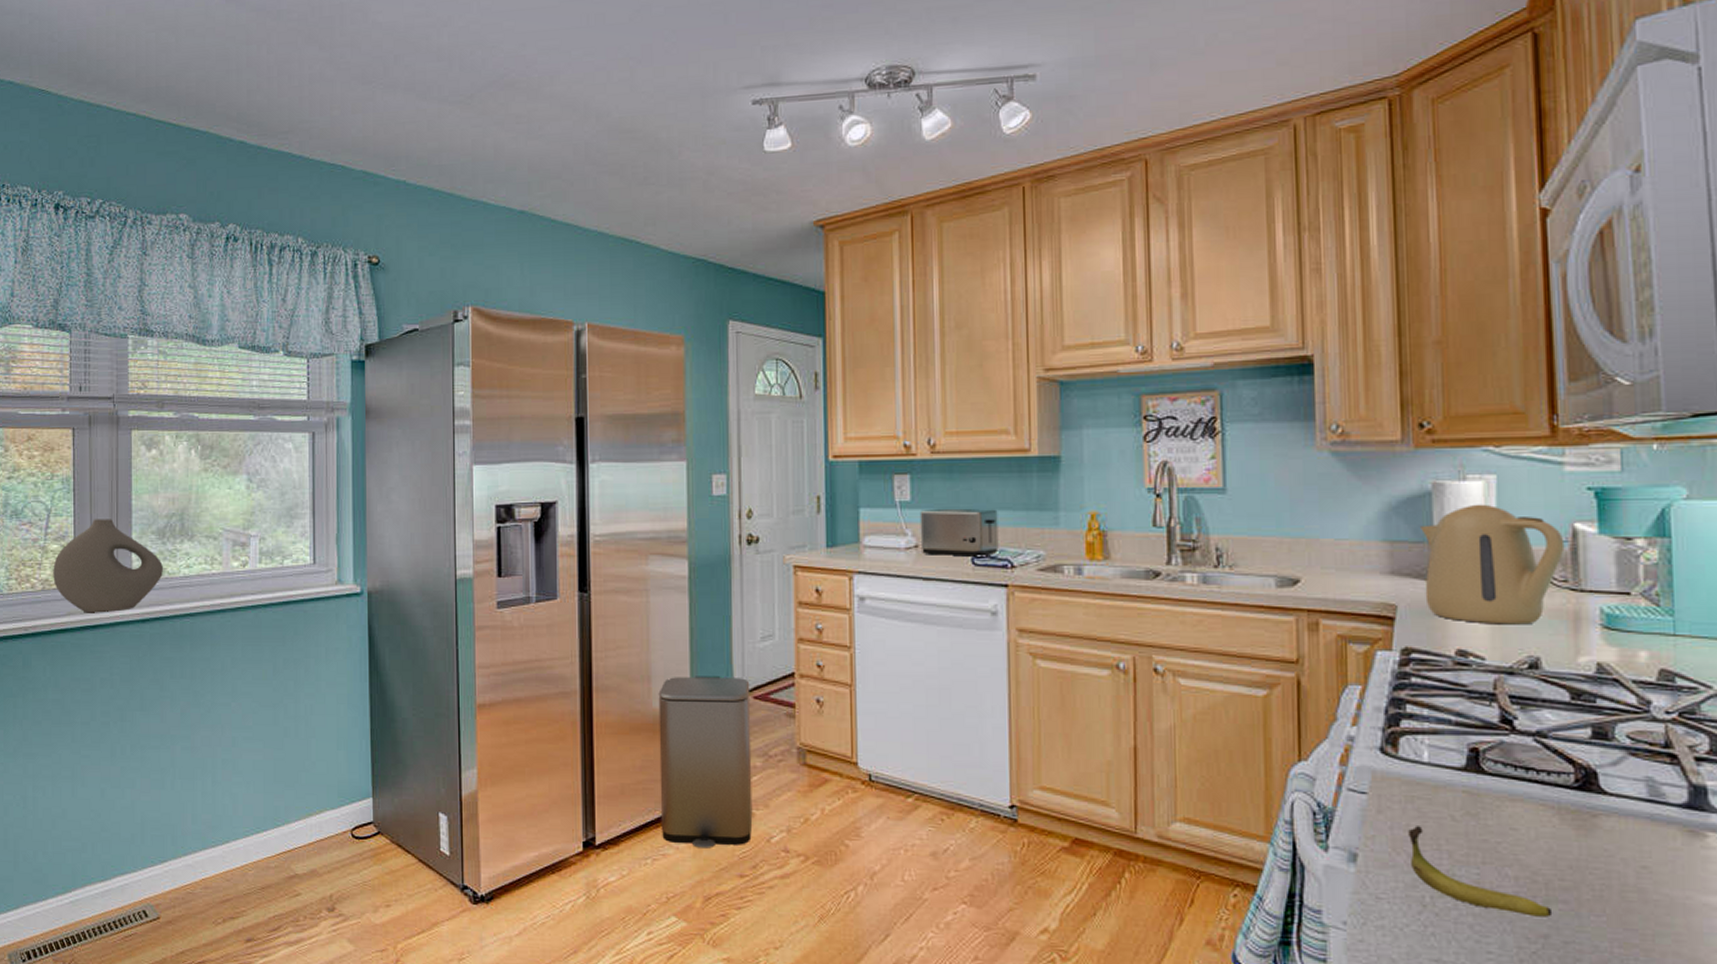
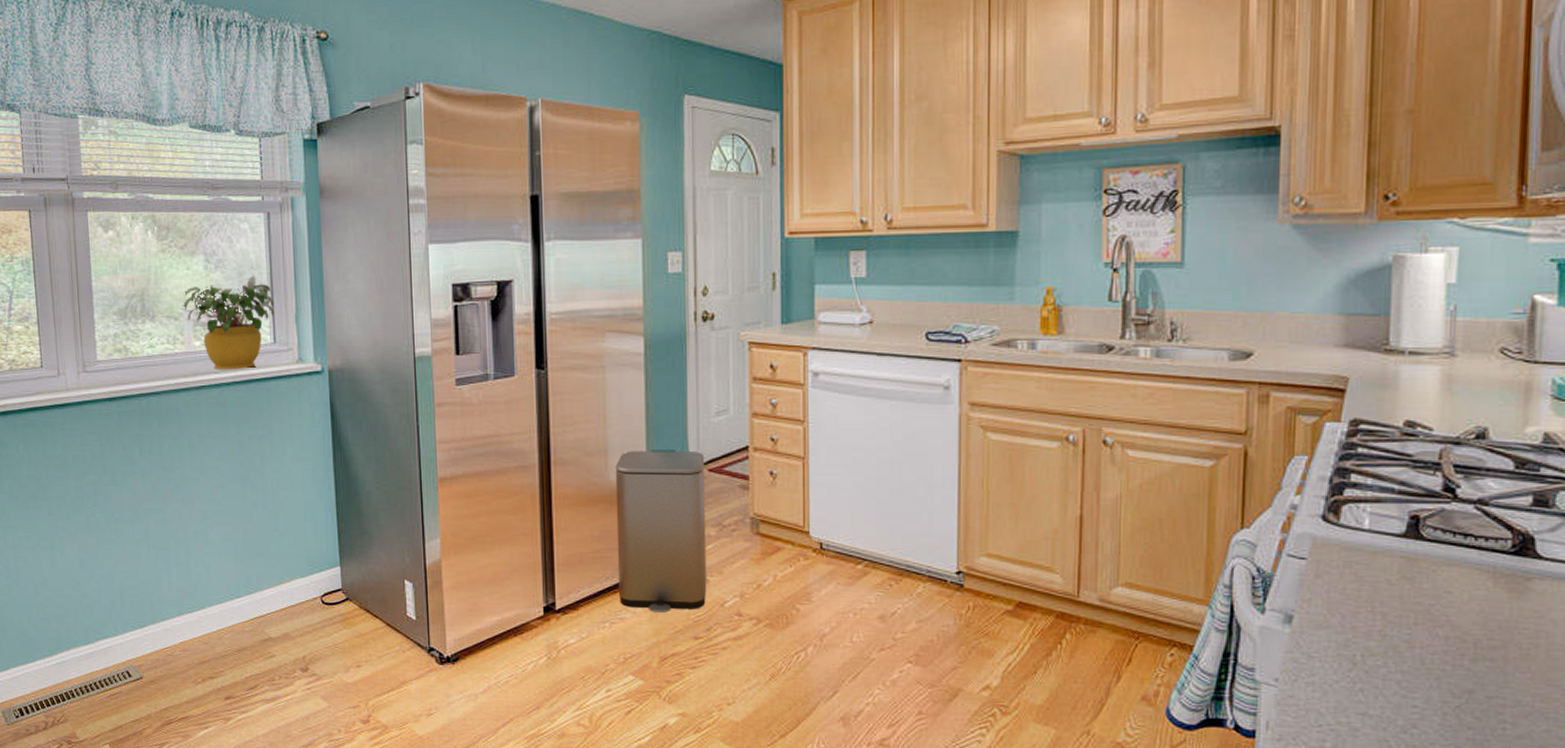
vase: present [53,519,163,613] -> none [19,300,127,392]
potted flower: none [222,496,316,592] -> present [182,276,275,370]
toaster: present [919,508,999,557] -> none [875,284,953,332]
banana: present [1408,826,1553,917] -> none [1344,589,1479,674]
kettle: present [1421,504,1565,625] -> none [1377,276,1523,396]

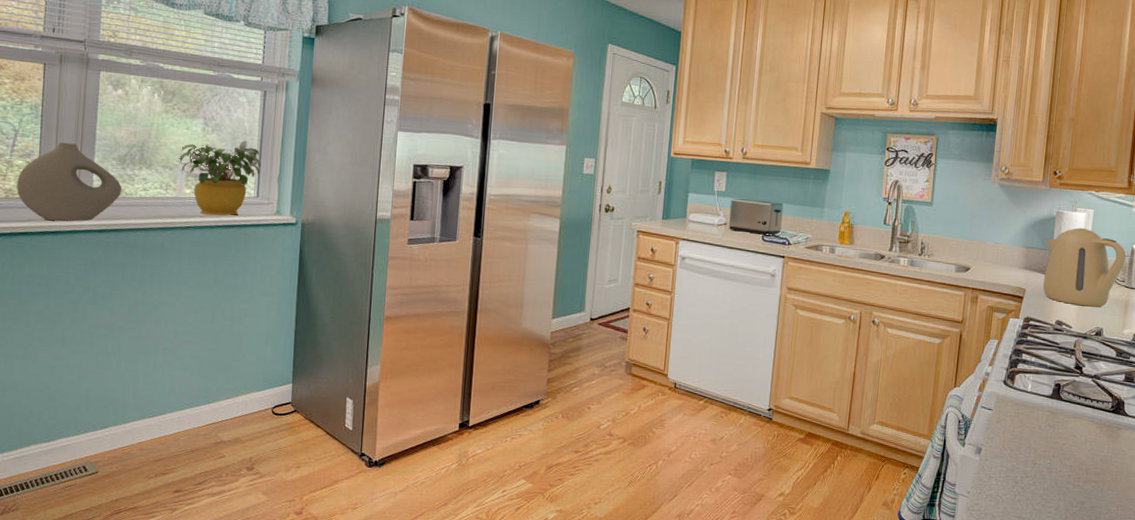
vase: none [19,300,127,392] -> present [17,142,121,222]
pedal bin: present [615,450,707,613] -> none [520,305,597,431]
toaster: none [875,284,953,332] -> present [728,198,784,235]
kettle: none [1377,276,1523,396] -> present [1043,227,1127,307]

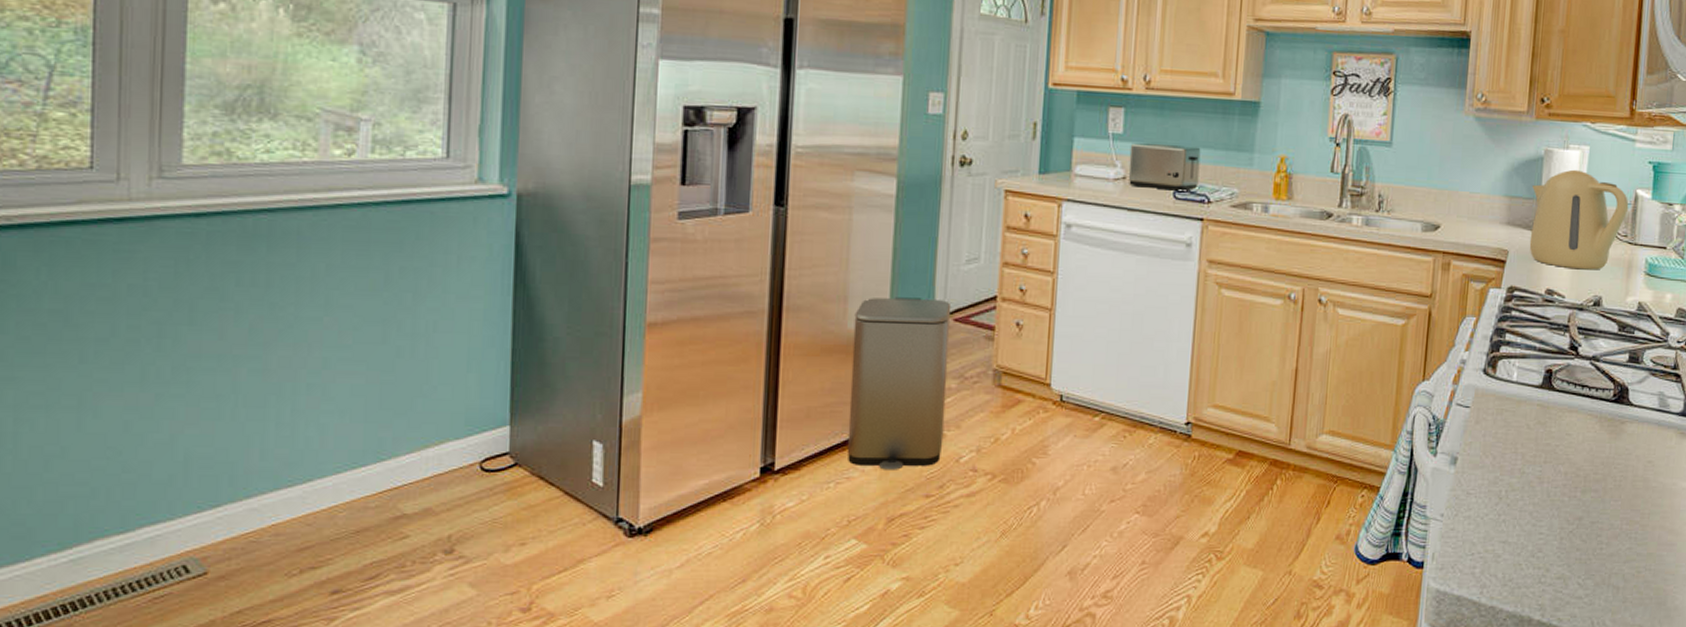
vase: present [17,142,121,222] -> none [56,83,230,203]
potted flower: present [178,140,262,216] -> none [320,76,452,188]
pedal bin: none [520,305,597,431] -> present [847,297,952,470]

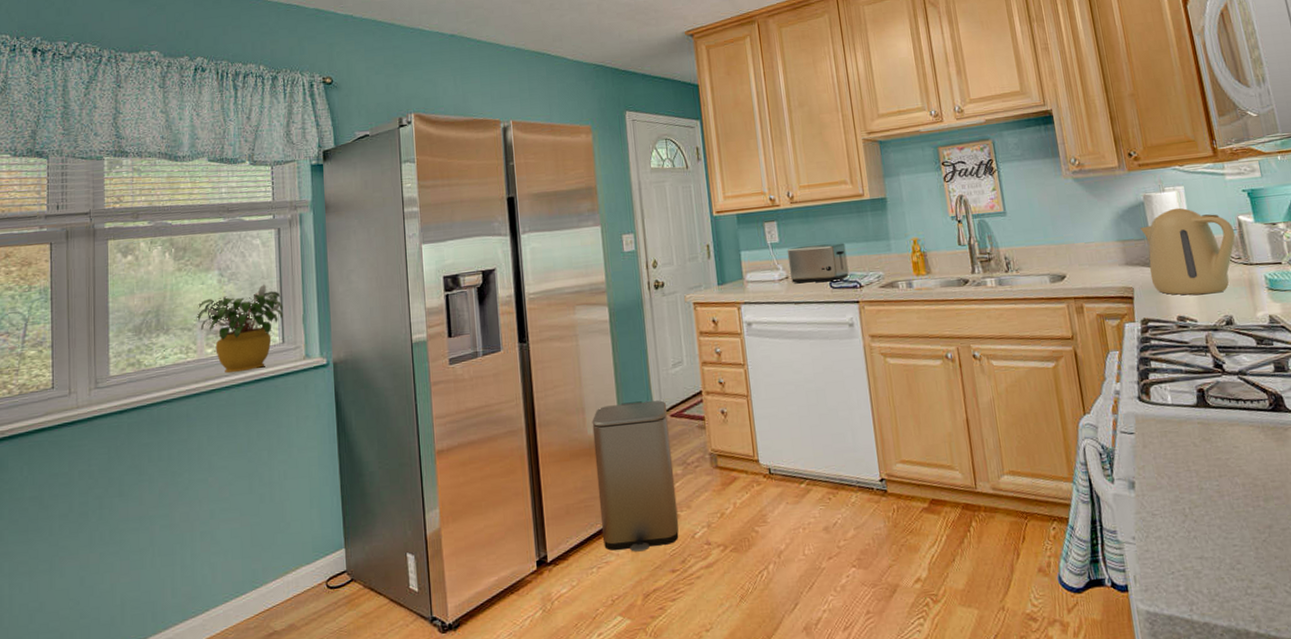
potted flower: none [320,76,452,188] -> present [196,284,284,374]

